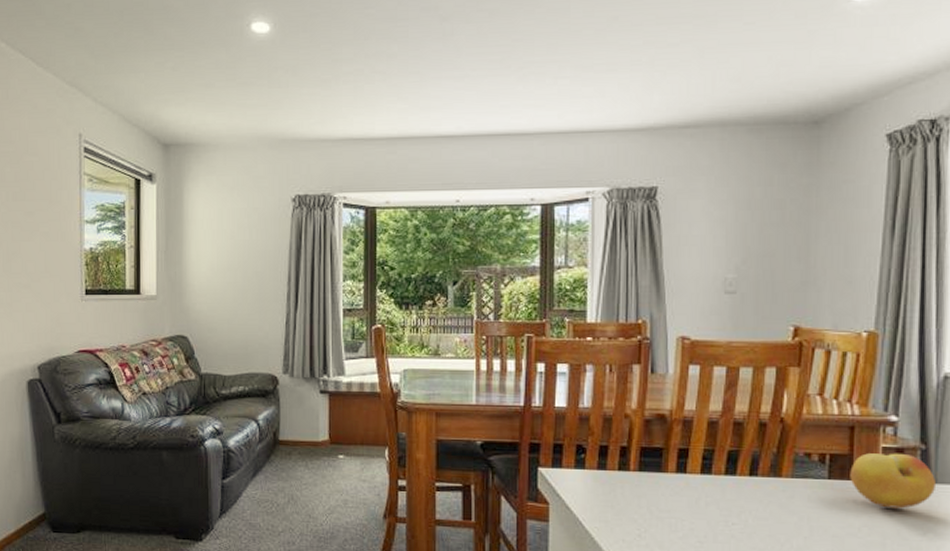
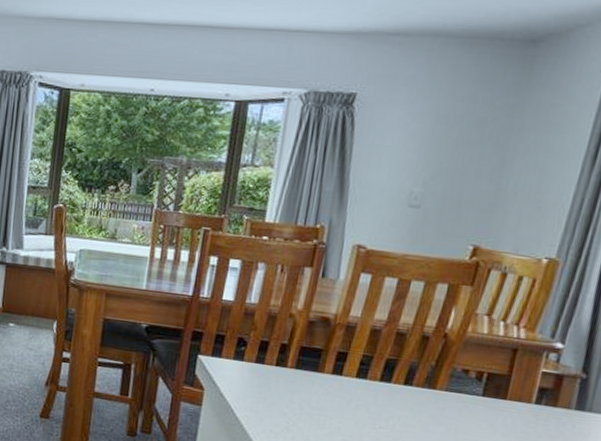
fruit: present [850,453,935,509] -> none [503,376,591,432]

